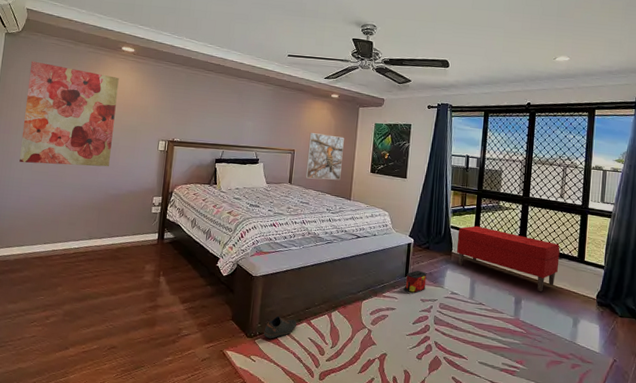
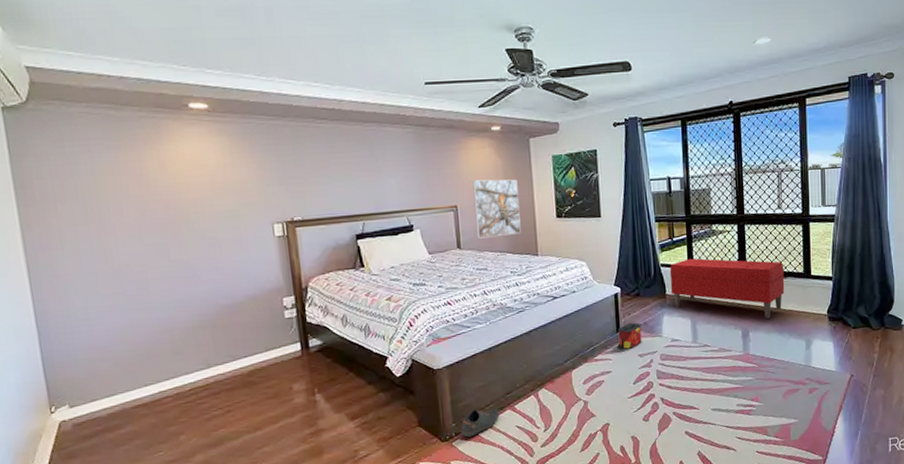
wall art: present [19,61,119,167] -> none [54,142,211,287]

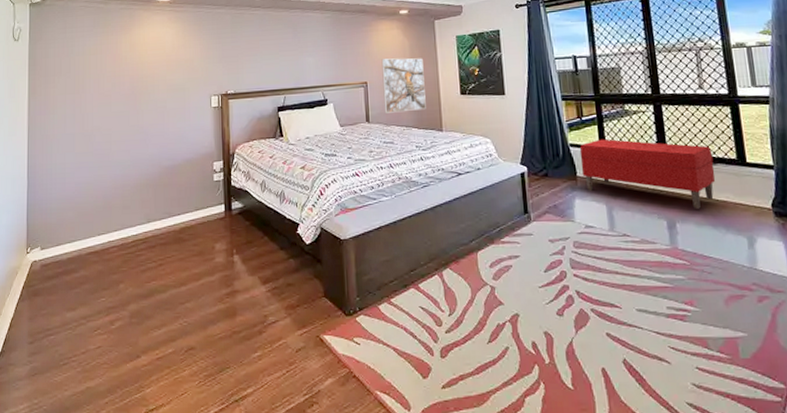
shoe: present [461,408,500,438] -> none [364,284,403,314]
bag: present [617,323,642,350] -> none [525,205,552,233]

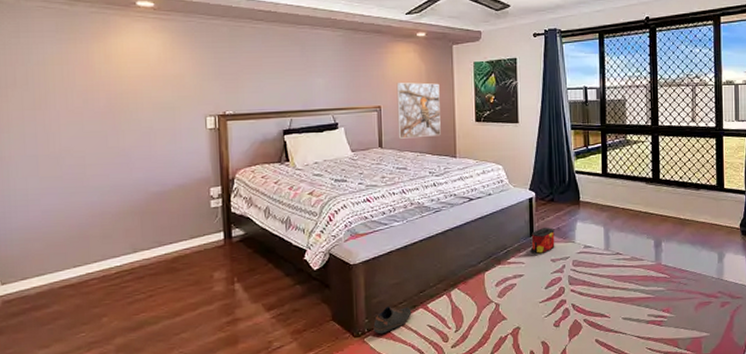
shoe: none [364,284,403,314] -> present [373,306,412,334]
bag: none [525,205,552,233] -> present [530,228,555,254]
bench: present [579,139,716,209] -> none [584,166,698,229]

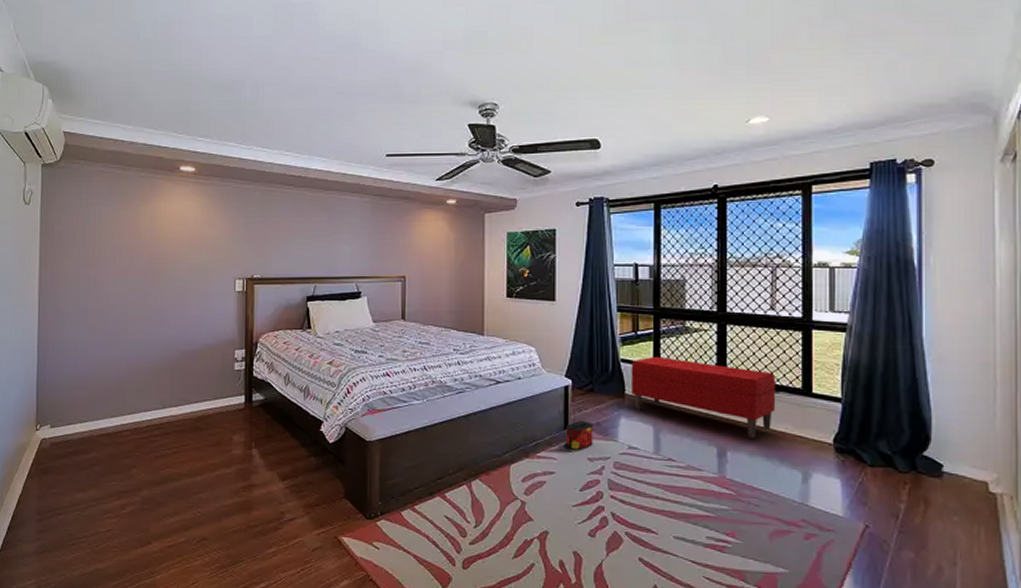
shoe: present [373,306,412,334] -> none [387,489,428,520]
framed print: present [396,82,441,139] -> none [422,252,468,312]
bench: none [584,166,698,229] -> present [631,356,776,438]

